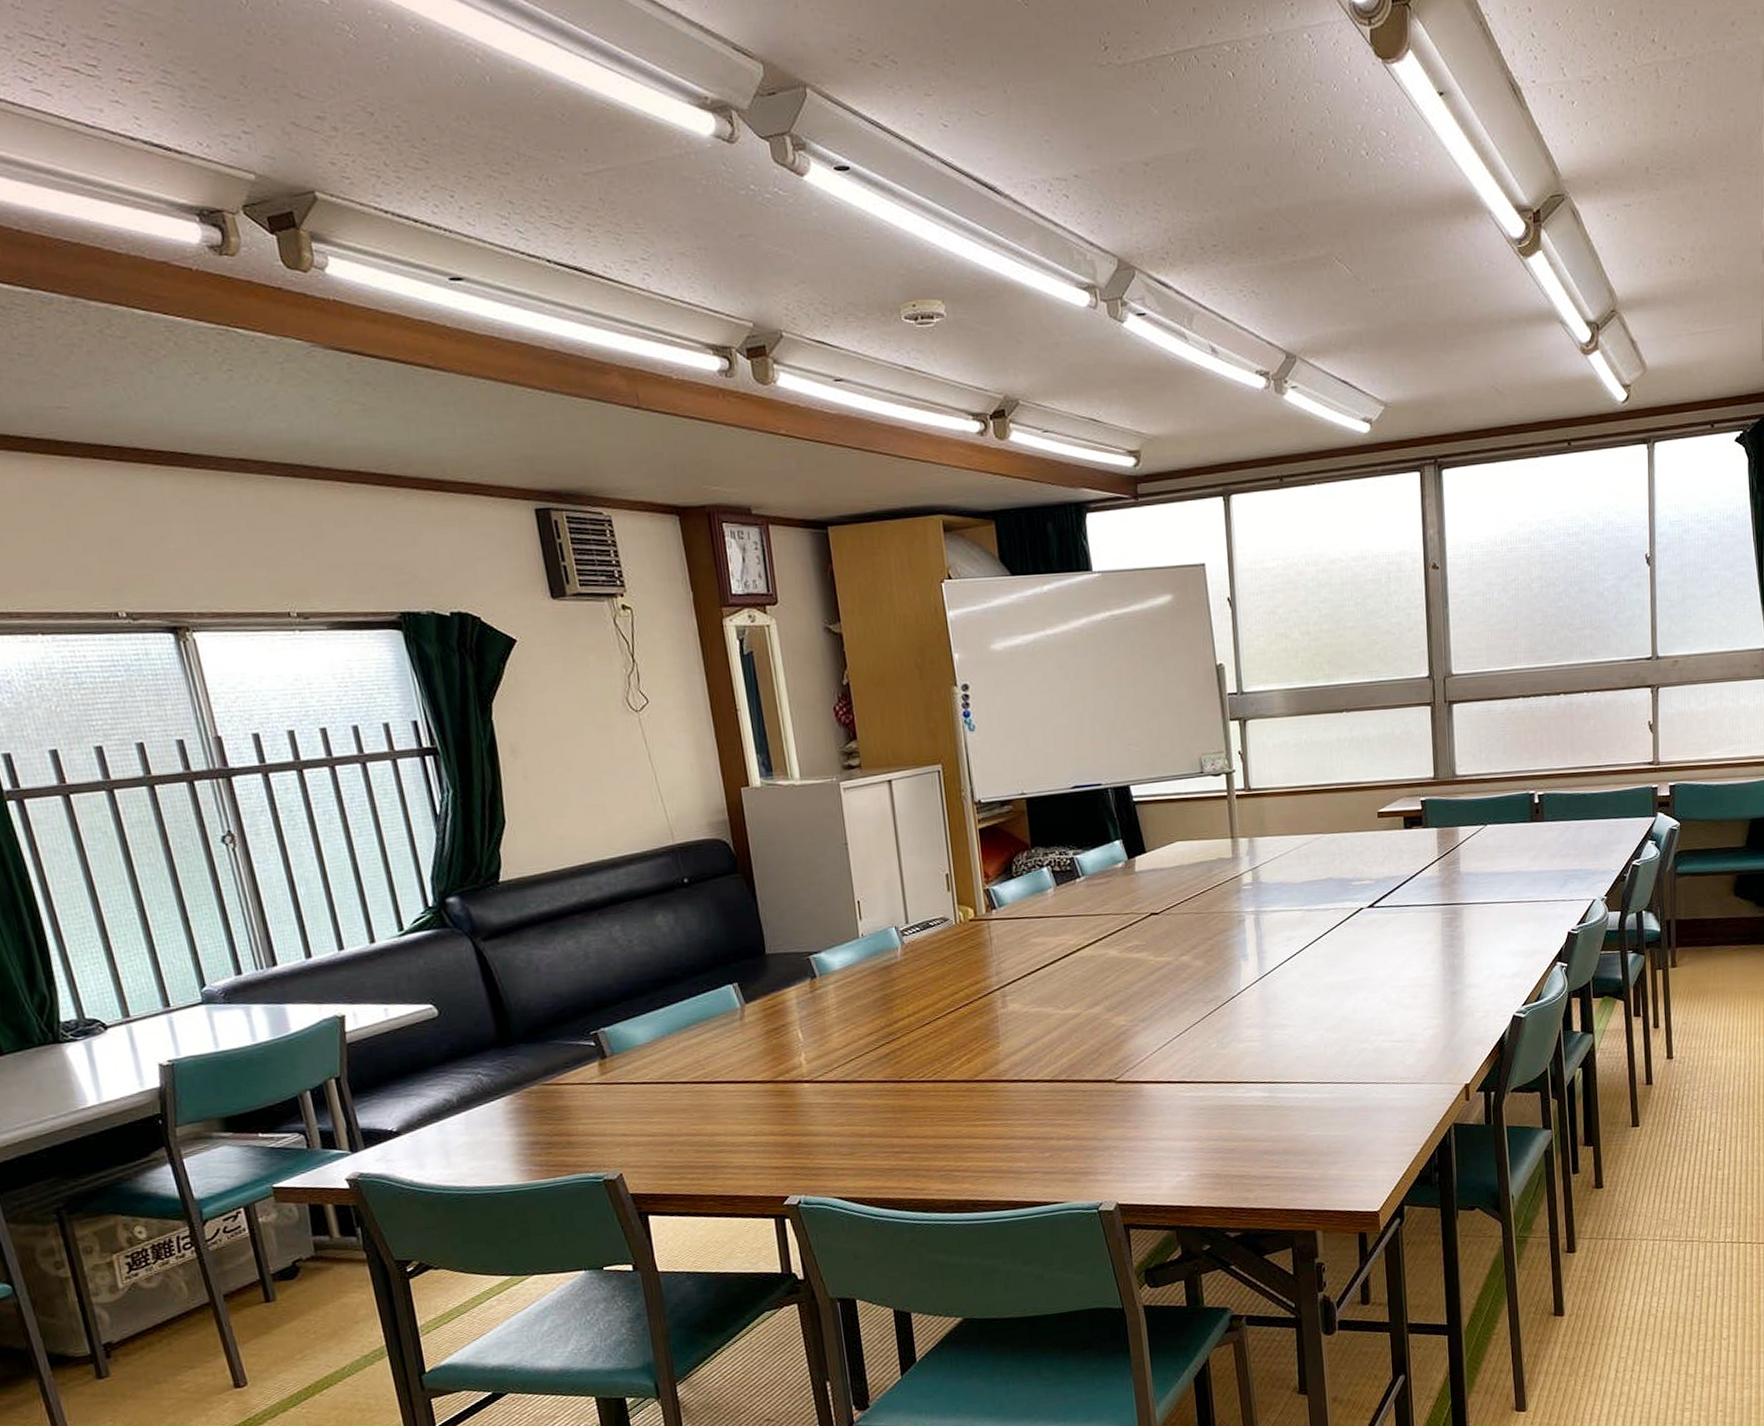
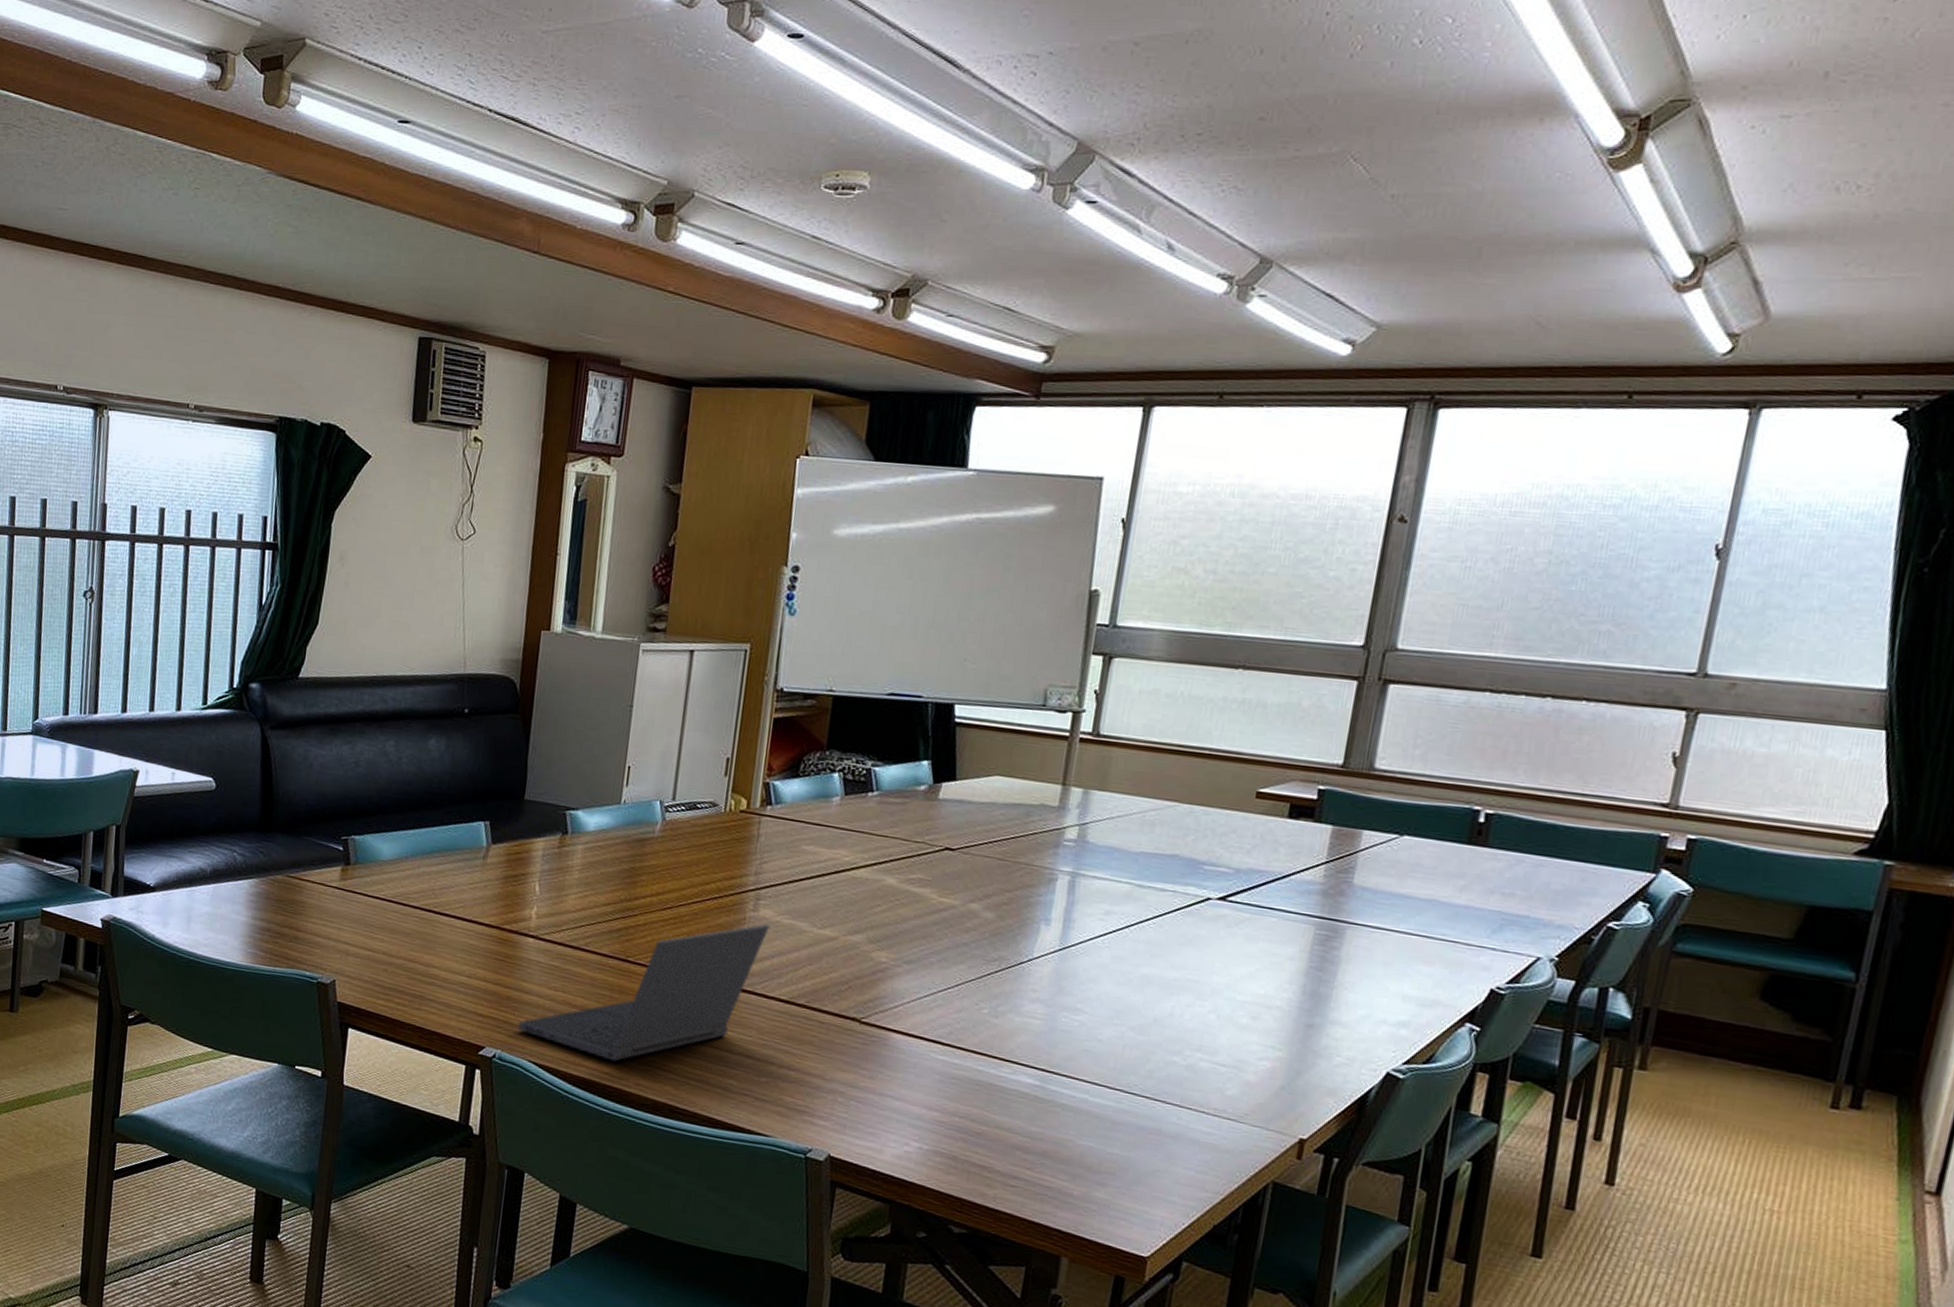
laptop computer: none [814,1016,1021,1176] -> present [517,923,770,1062]

